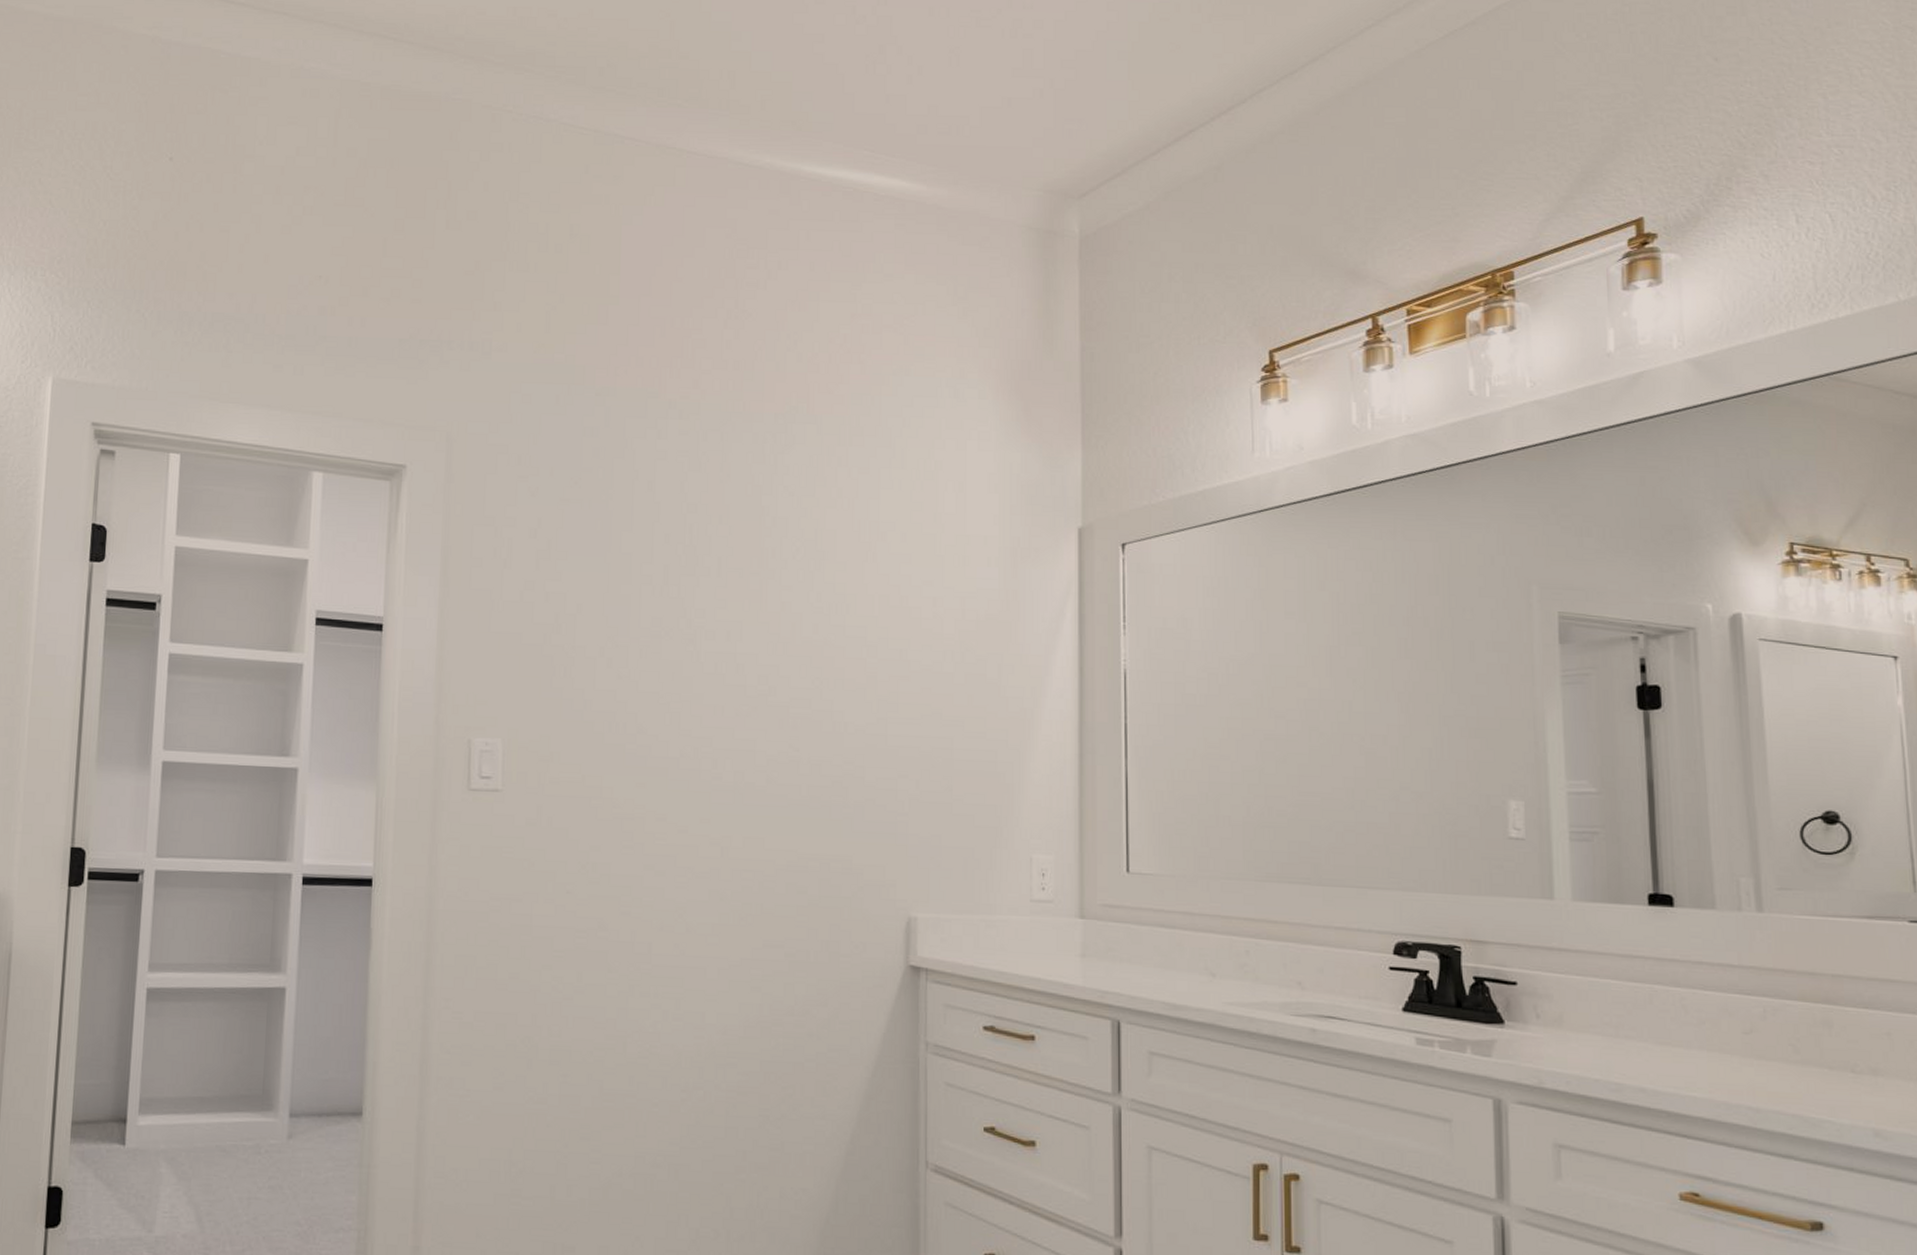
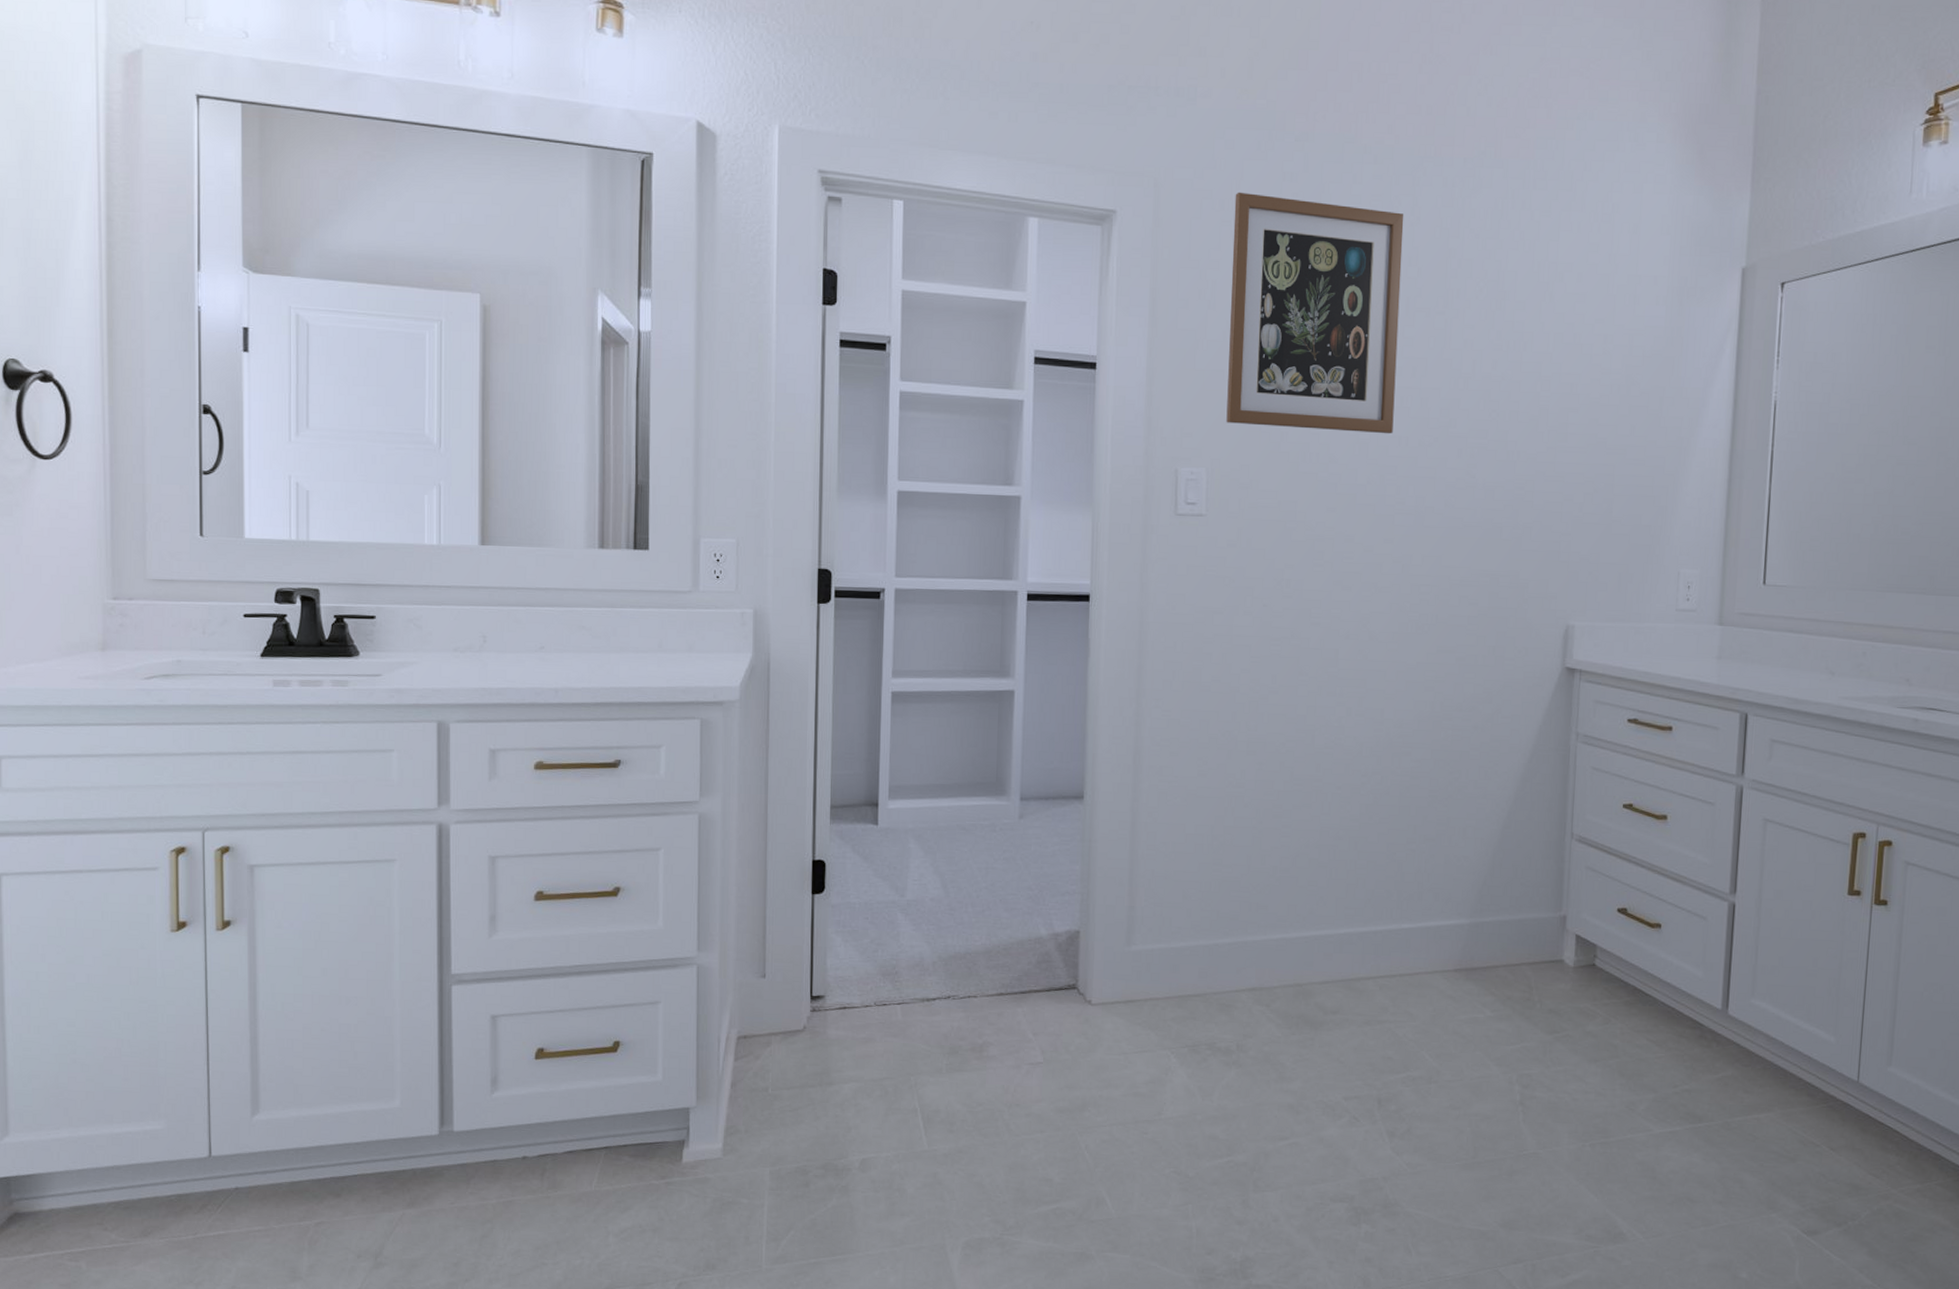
wall art: none [524,447,713,703] -> present [1226,192,1404,434]

